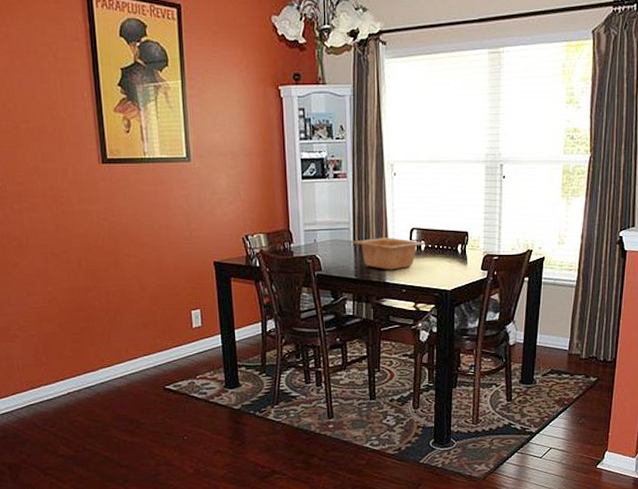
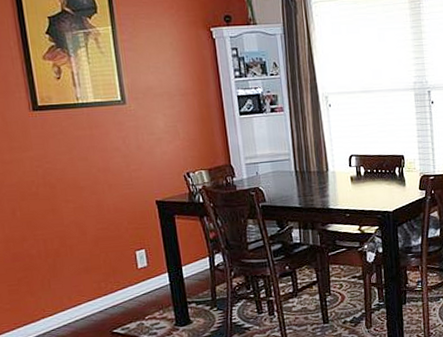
serving bowl: present [353,238,426,270] -> none [294,165,365,197]

